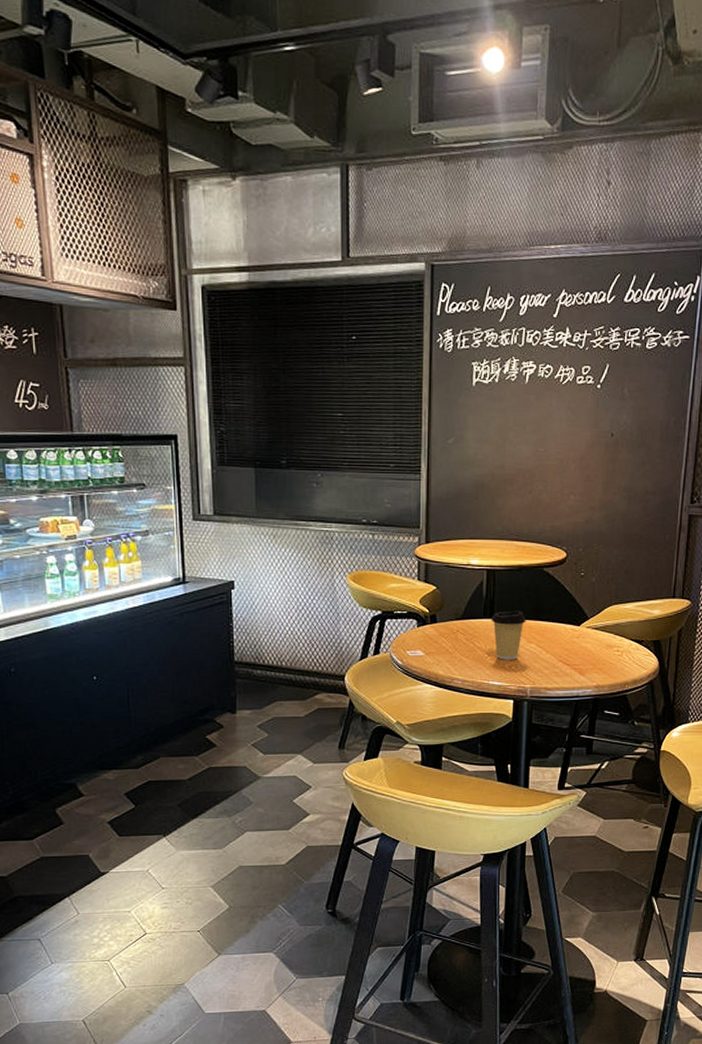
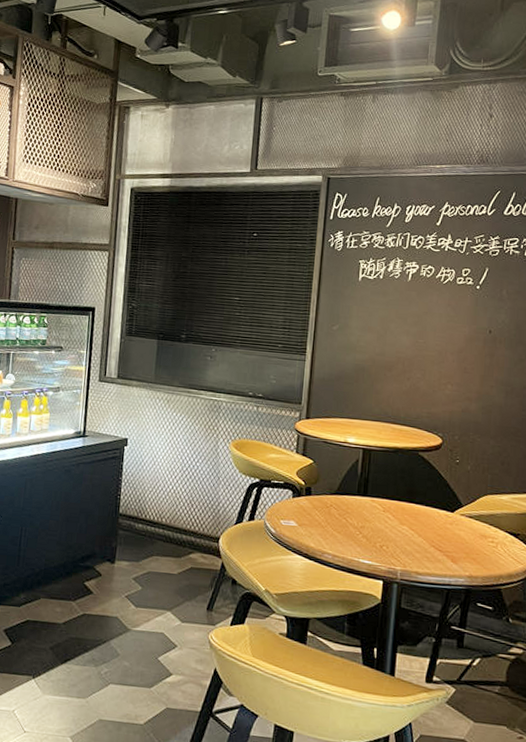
coffee cup: present [491,611,526,660] -> none [364,490,399,540]

